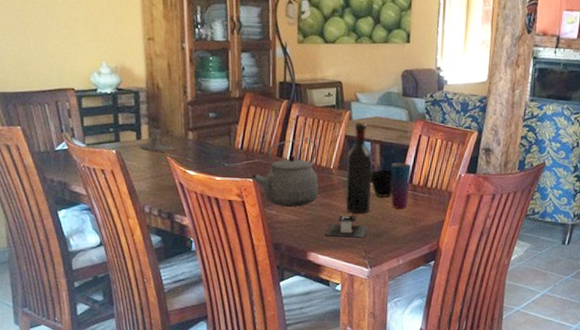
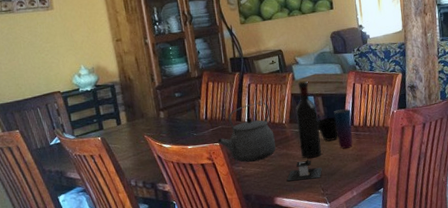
candle holder: present [138,128,180,153] -> none [119,113,154,134]

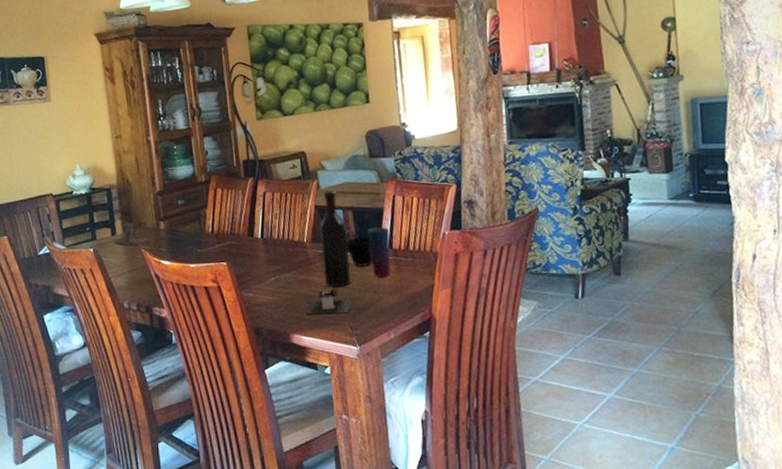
candle holder: none [119,113,154,134] -> present [113,222,153,247]
tea kettle: present [218,102,276,162] -> none [225,215,294,288]

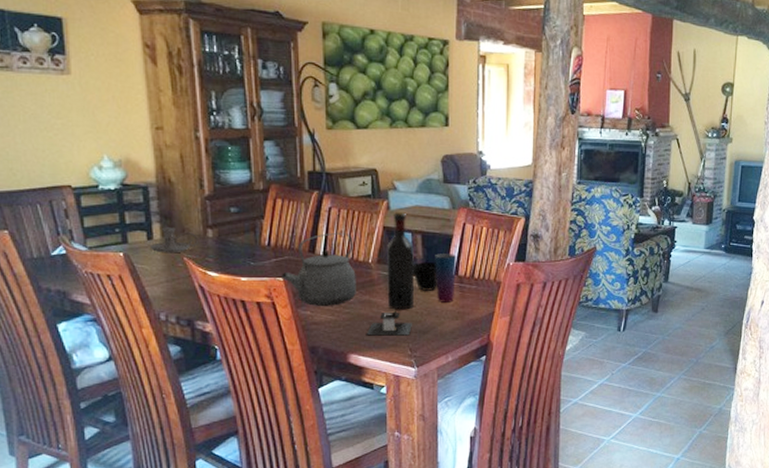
tea kettle: none [225,215,294,288] -> present [282,232,356,306]

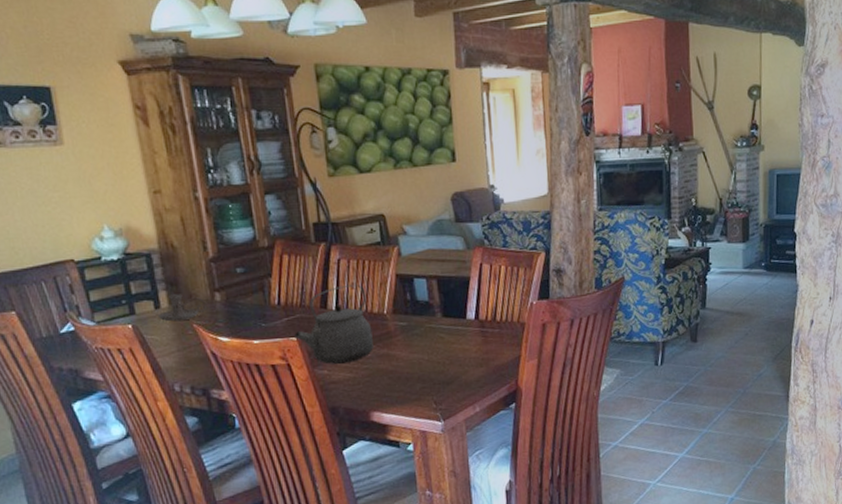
architectural model: present [367,311,412,336] -> none [388,363,435,391]
wine bottle: present [386,212,414,310] -> none [402,257,435,362]
cup: present [412,261,437,291] -> none [430,307,458,339]
cup: present [435,253,457,302] -> none [453,297,477,350]

